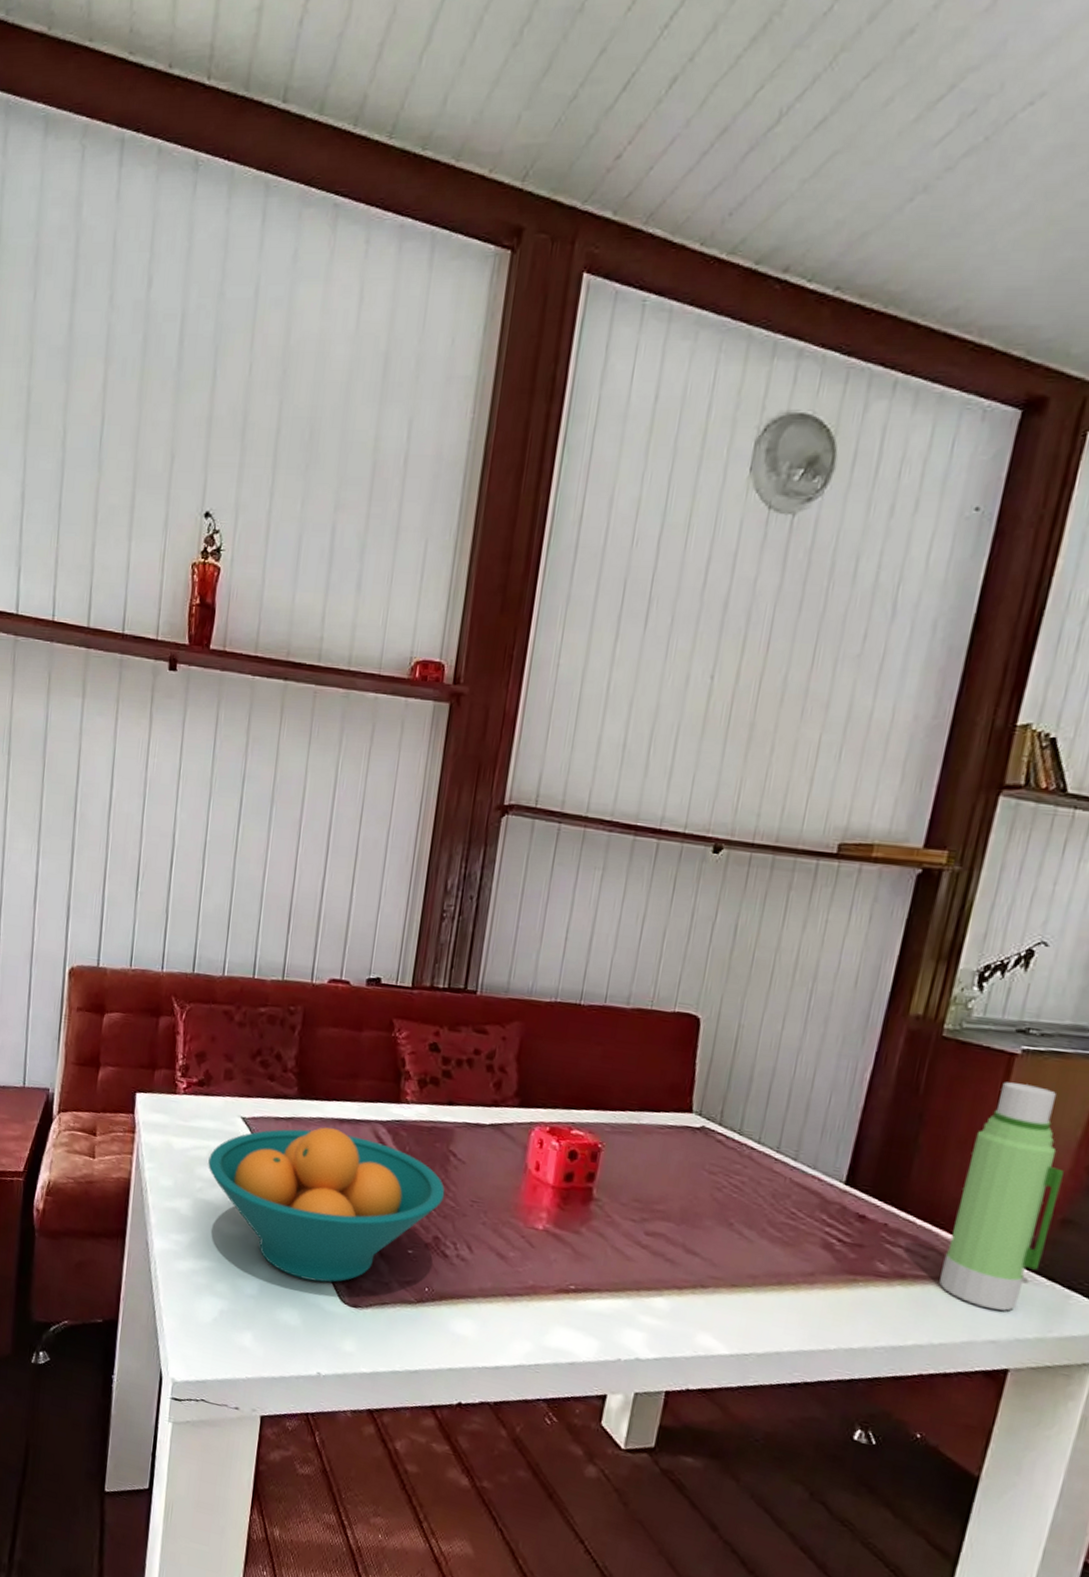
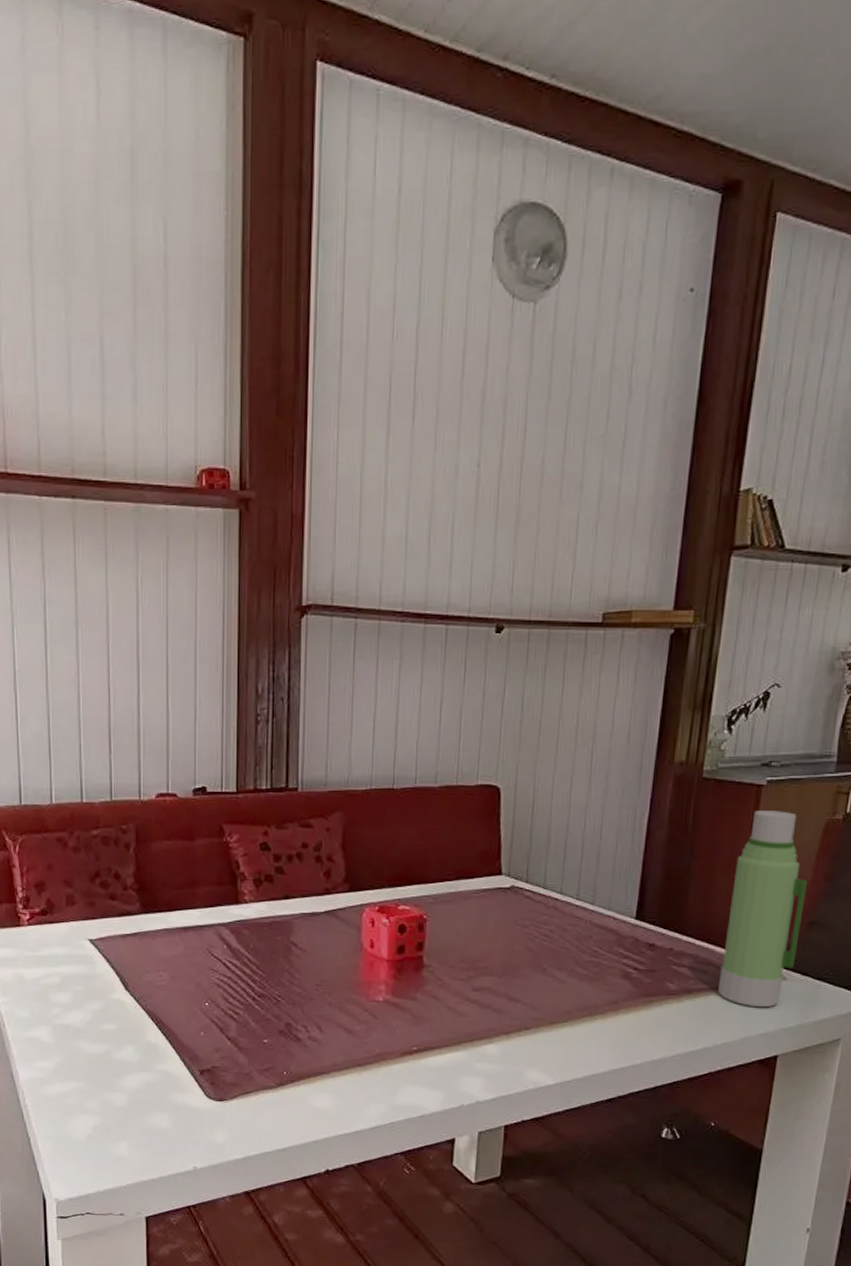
fruit bowl: present [208,1127,445,1283] -> none [62,937,291,1084]

